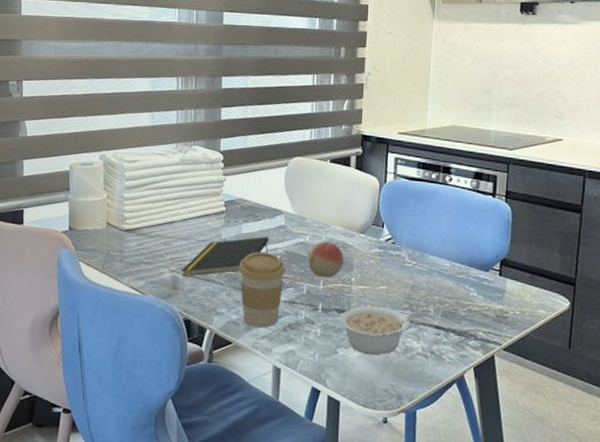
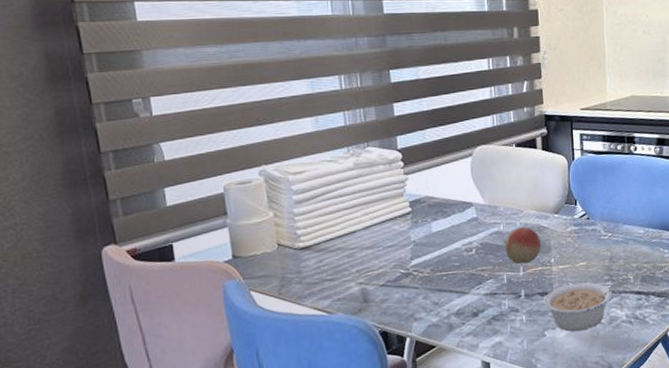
notepad: present [181,236,269,276] -> none [370,231,463,287]
coffee cup: present [239,252,286,328] -> none [433,247,483,326]

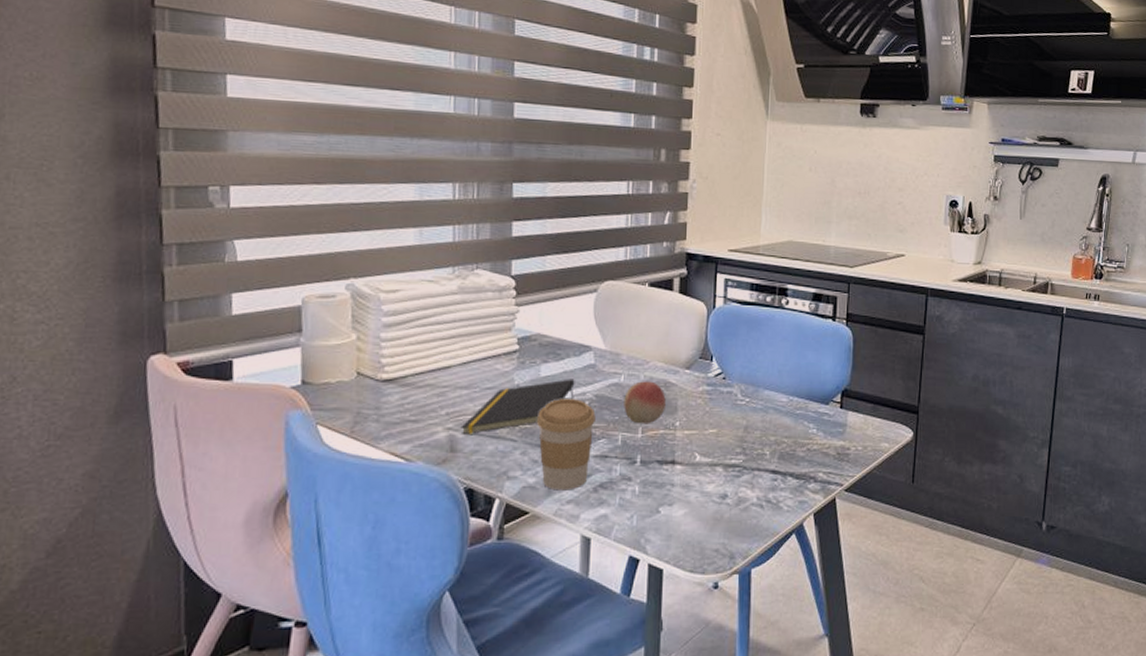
notepad: none [370,231,463,287] -> present [460,379,575,434]
coffee cup: none [433,247,483,326] -> present [537,398,596,491]
legume: present [543,282,625,332] -> none [661,453,759,511]

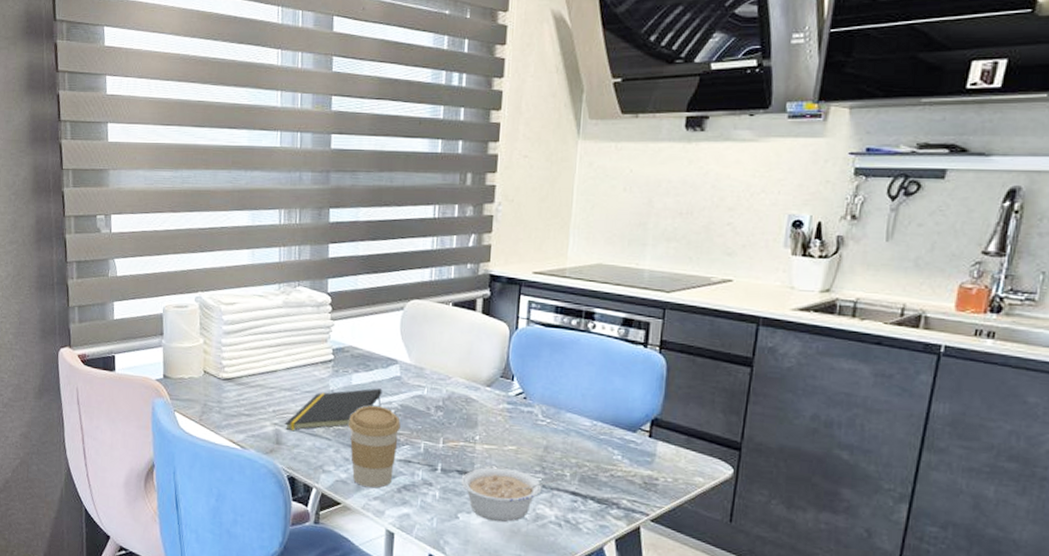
fruit: present [624,381,666,424] -> none [426,395,467,436]
legume: none [661,453,759,511] -> present [461,467,559,522]

